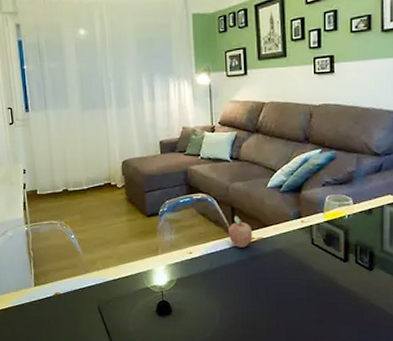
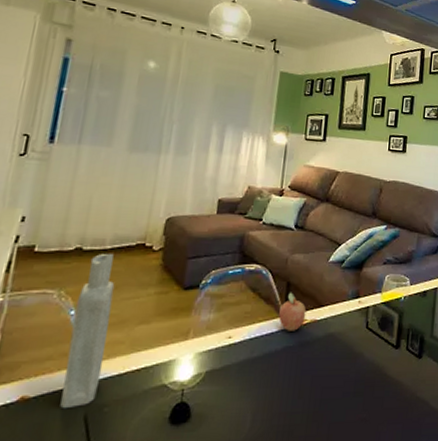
bottle: none [74,192,103,302] -> present [60,253,115,409]

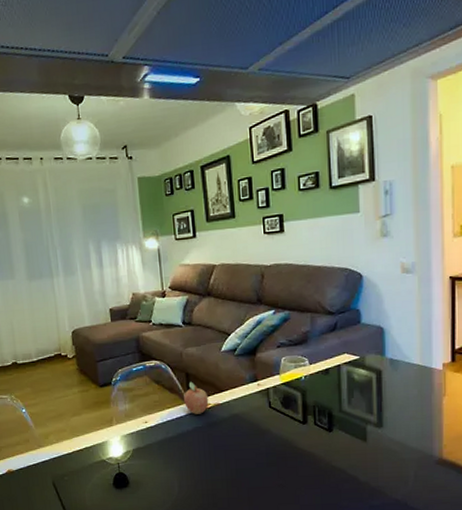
bottle: present [60,253,115,409] -> none [24,364,57,478]

